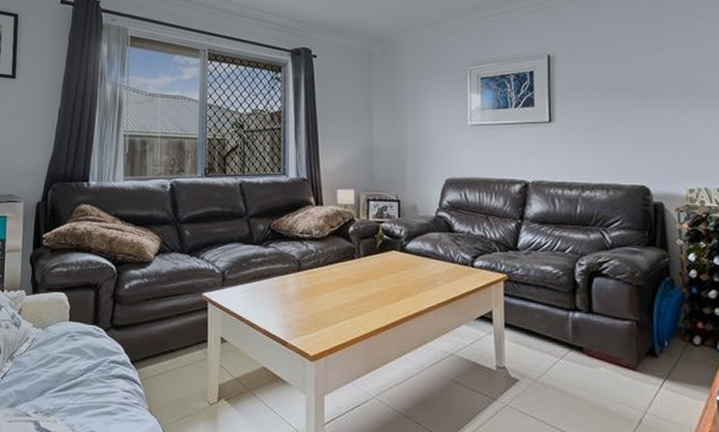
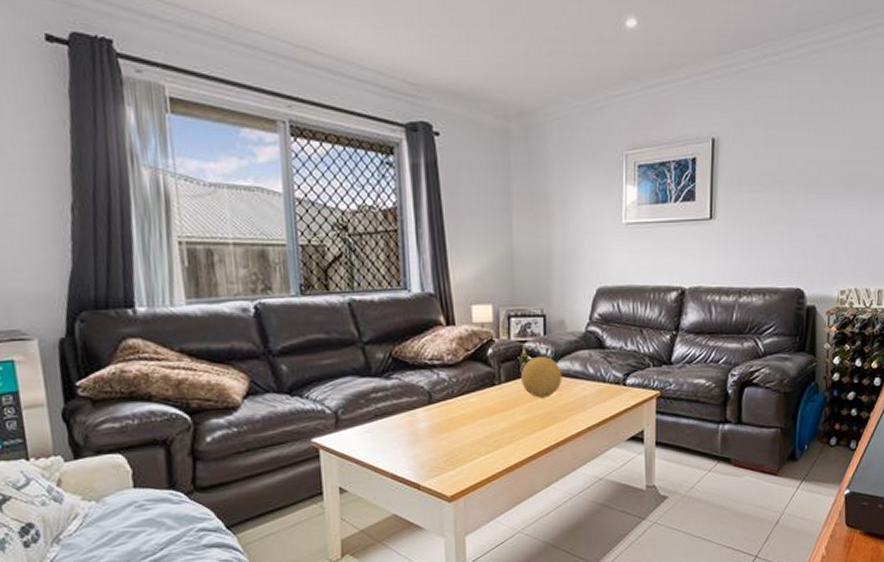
decorative ball: none [377,235,415,273] -> present [520,356,562,398]

